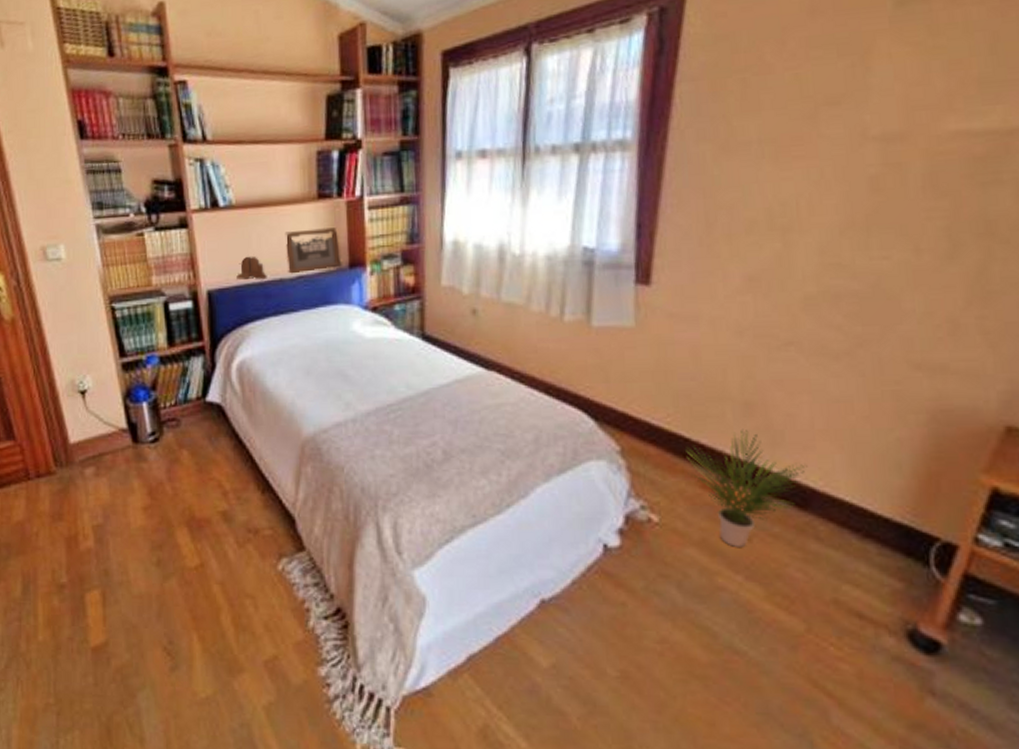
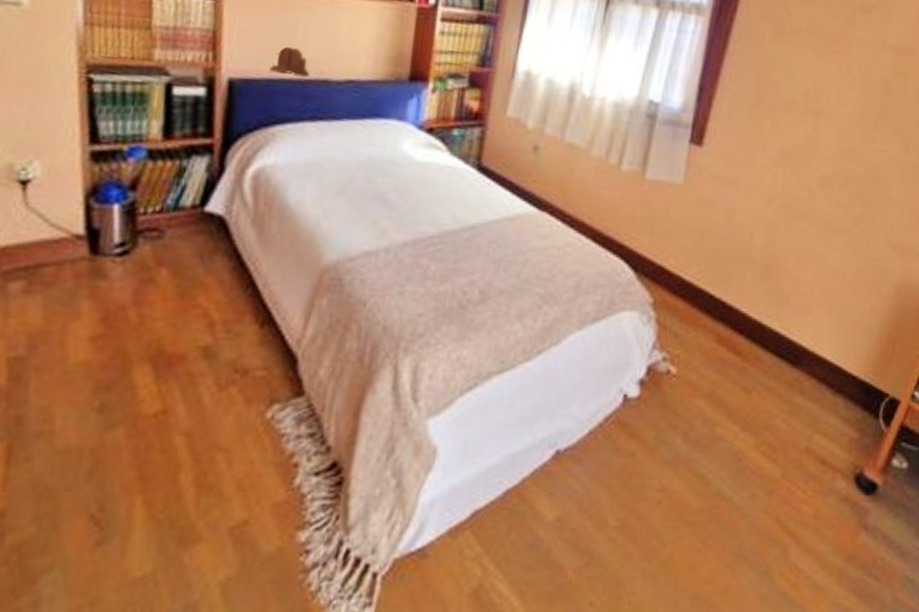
picture frame: present [284,227,340,274] -> none [337,27,402,78]
potted plant: present [686,430,808,547] -> none [709,291,803,399]

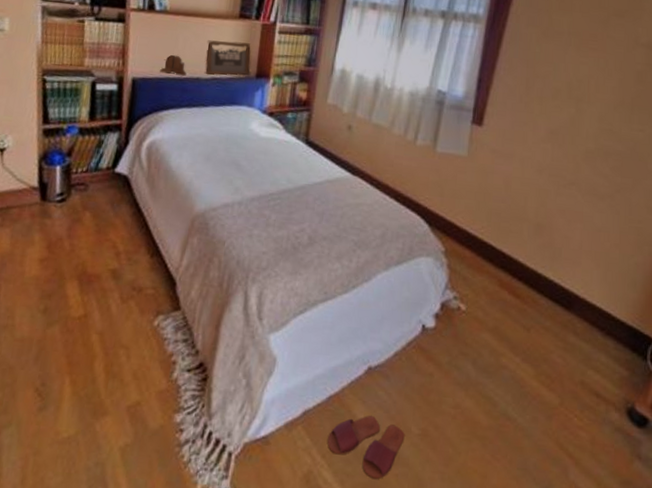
picture frame: none [337,27,402,78] -> present [205,40,251,76]
slippers: none [503,509,600,585] -> present [328,415,405,479]

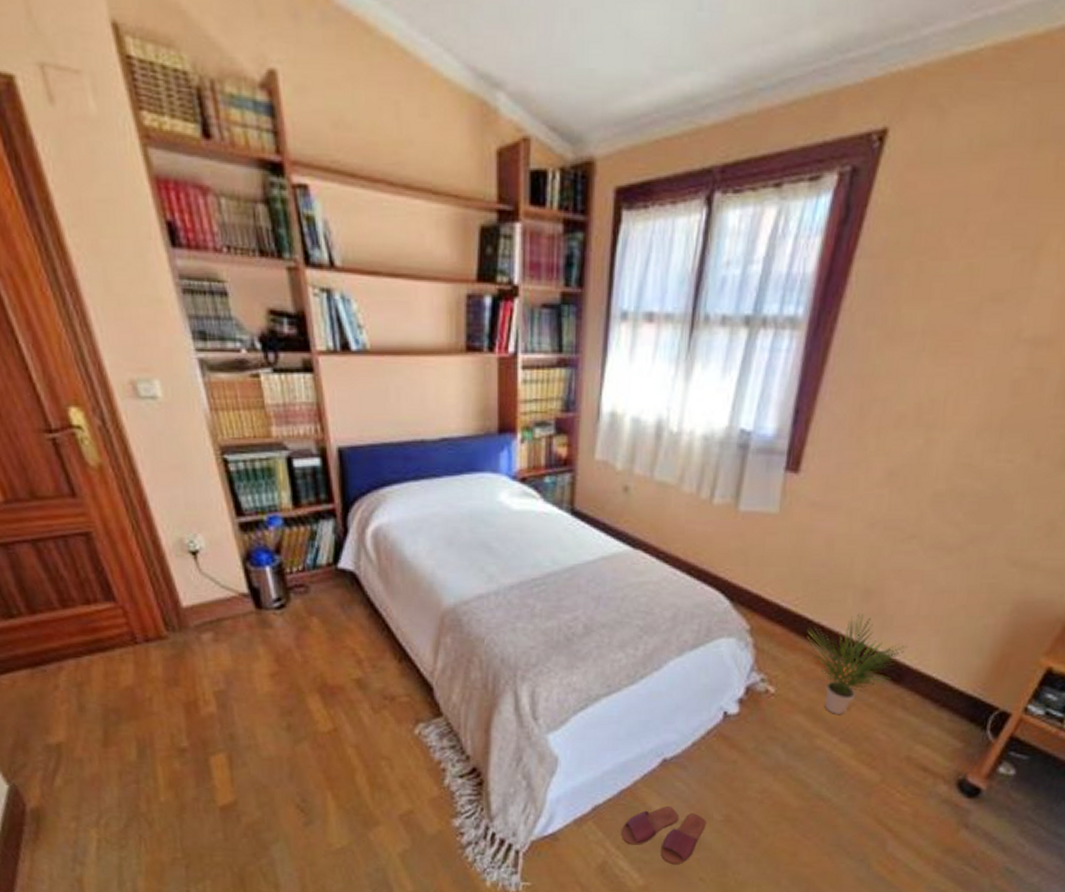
bookend: present [160,55,187,76] -> none [371,413,407,440]
picture frame: present [205,40,251,76] -> none [427,386,489,436]
potted plant: none [491,245,574,335] -> present [807,614,908,714]

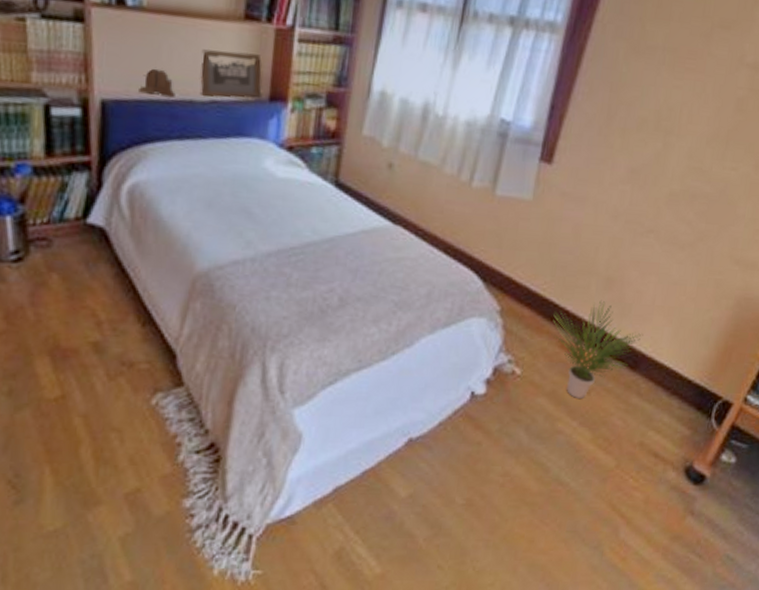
bookend: none [371,413,407,440] -> present [138,69,176,98]
picture frame: none [427,386,489,436] -> present [201,49,261,99]
slippers: present [622,805,706,864] -> none [362,488,448,550]

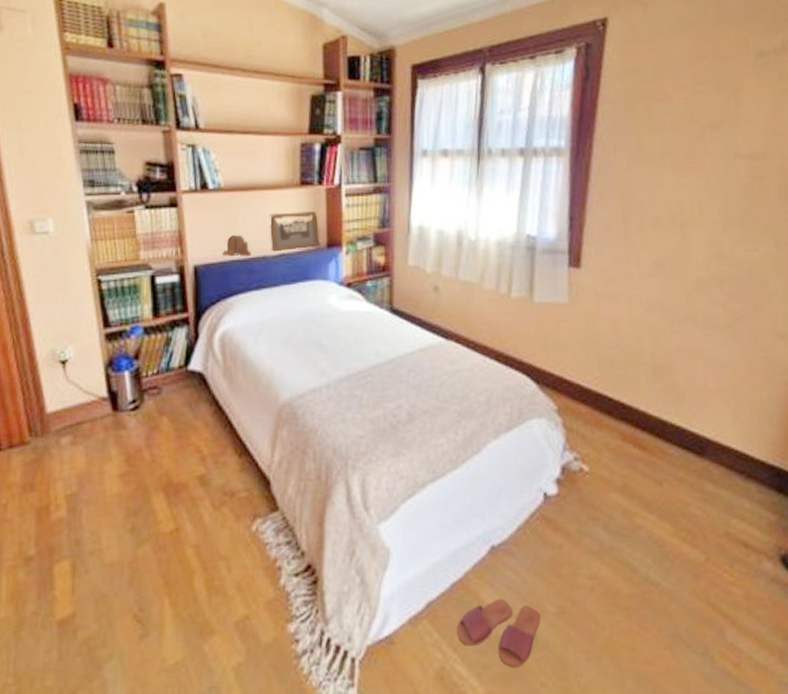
slippers: none [362,488,448,550] -> present [457,598,541,667]
potted plant: present [553,301,643,399] -> none [610,390,703,491]

